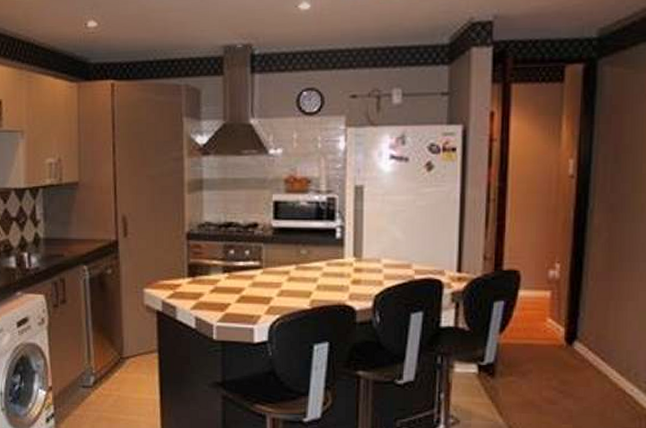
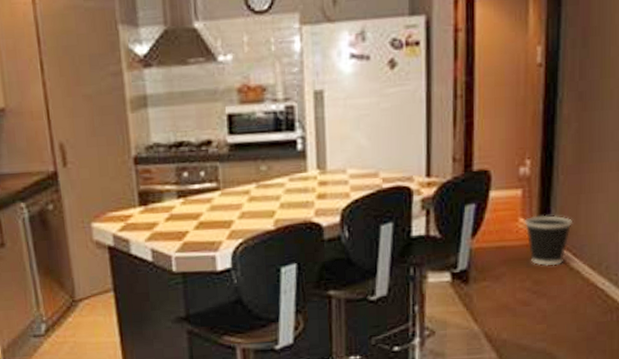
wastebasket: none [552,318,602,368] -> present [524,215,574,266]

